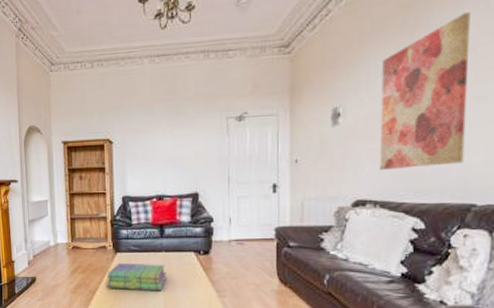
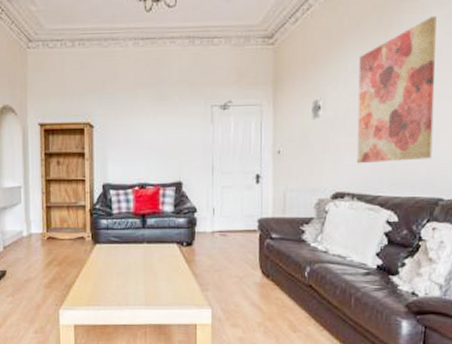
stack of books: present [106,262,166,292] -> none [83,254,148,285]

